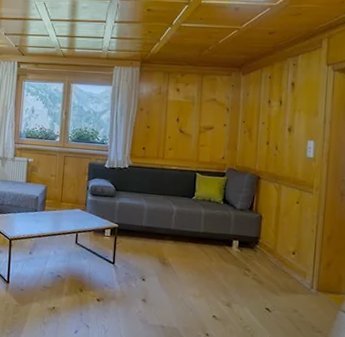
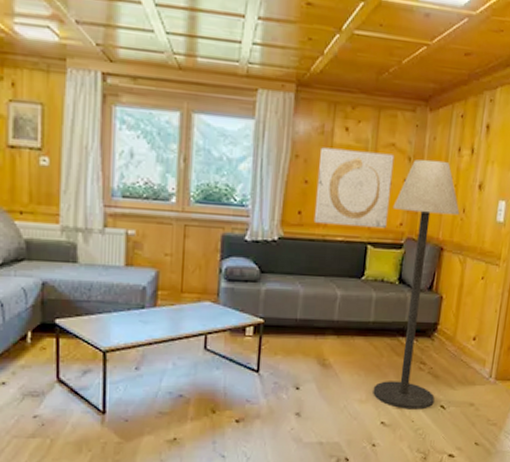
wall art: none [154,103,216,161] -> present [313,147,395,229]
floor lamp: none [205,110,273,310] -> present [373,159,460,410]

